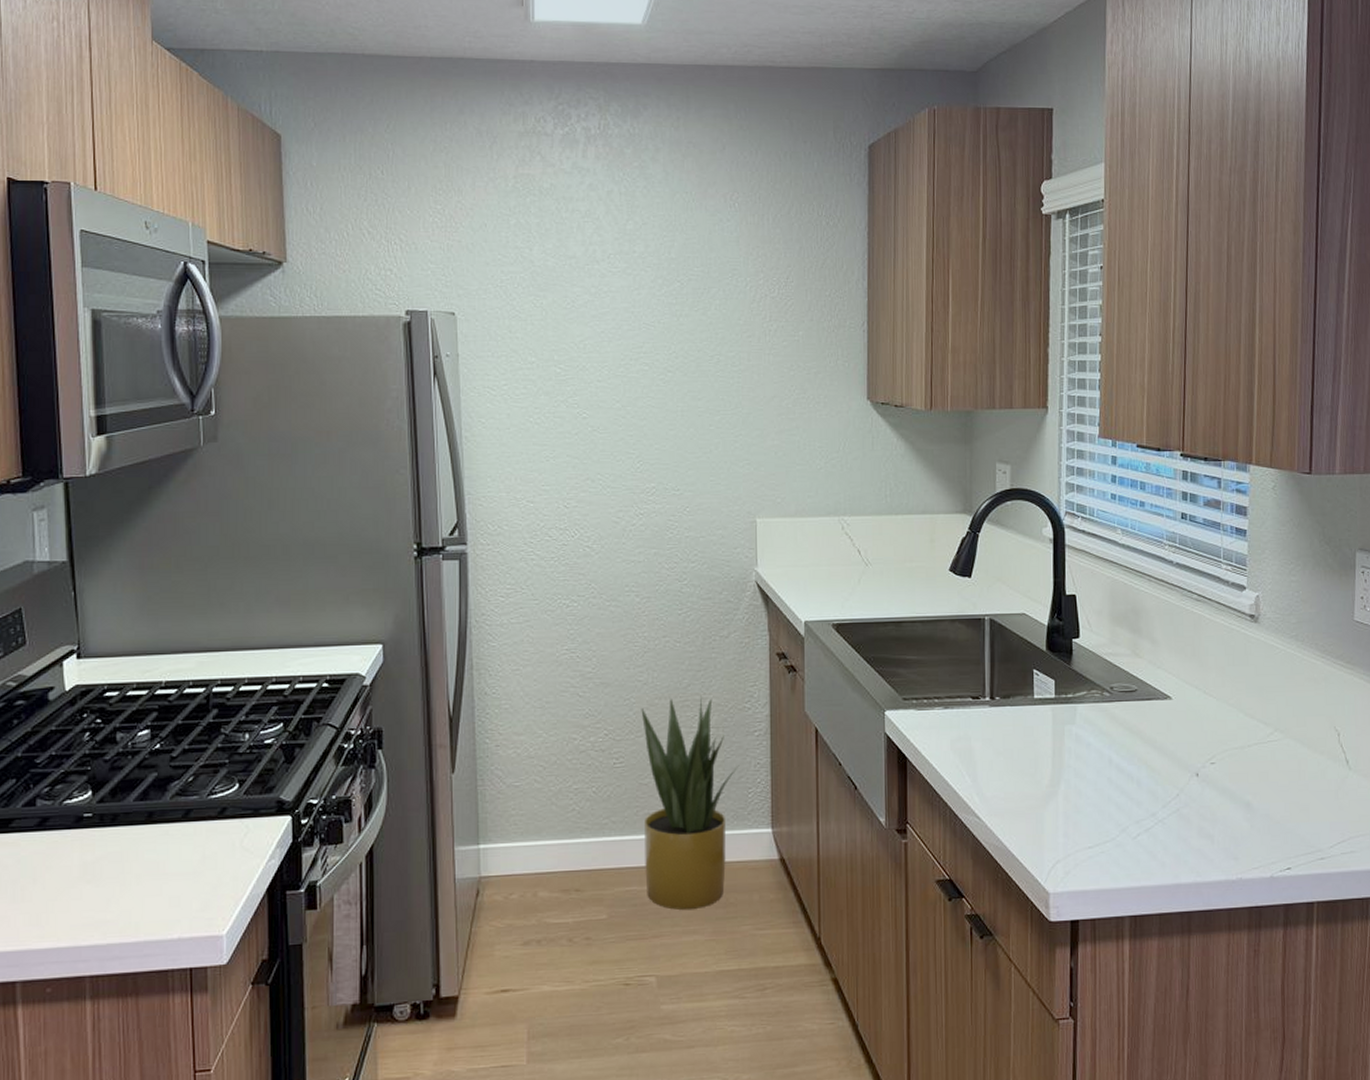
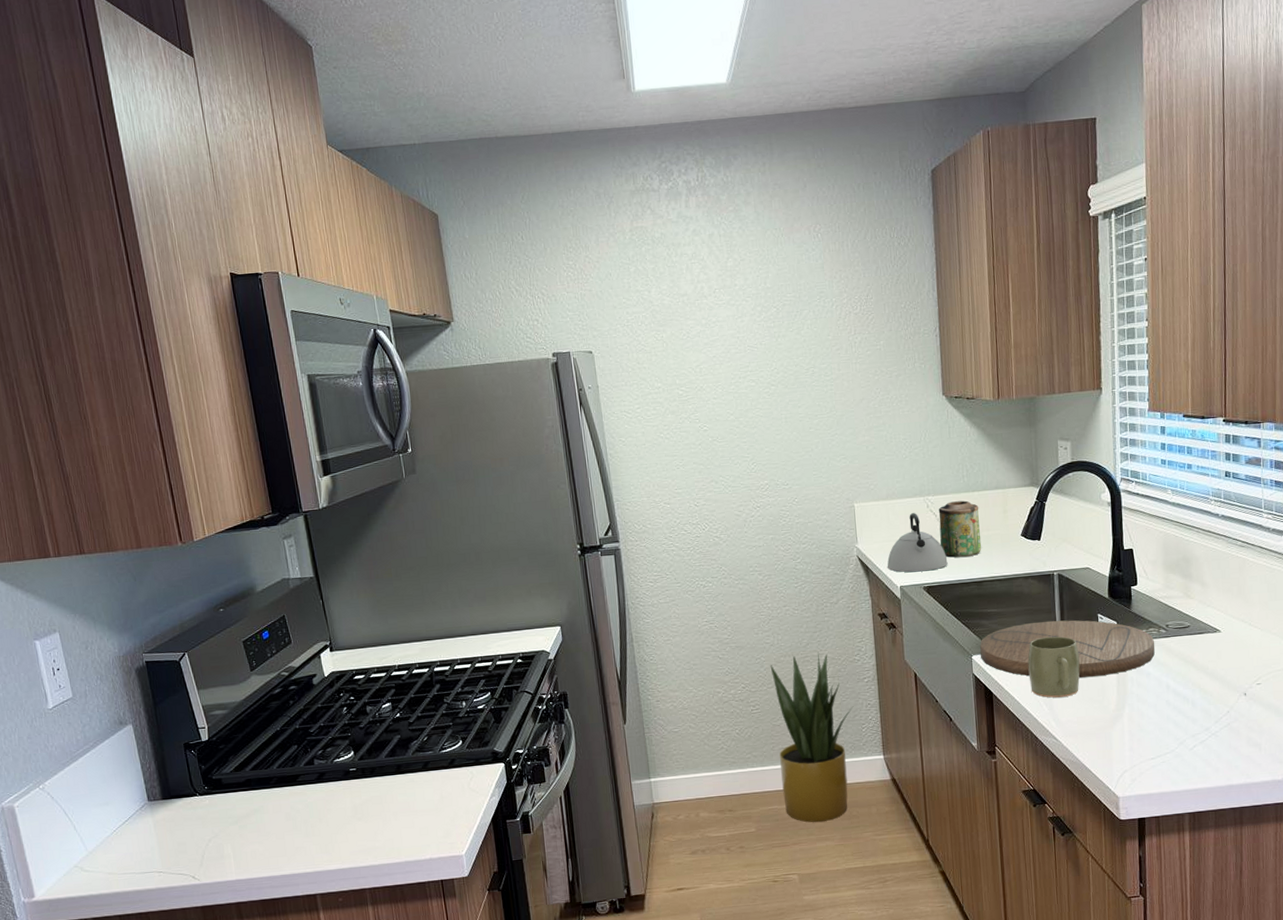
kettle: none [790,535,863,606] -> present [887,513,948,573]
canister: none [854,524,903,591] -> present [938,500,982,558]
cutting board: none [895,673,1097,744] -> present [980,620,1155,678]
mug: none [950,692,1010,767] -> present [1027,636,1080,698]

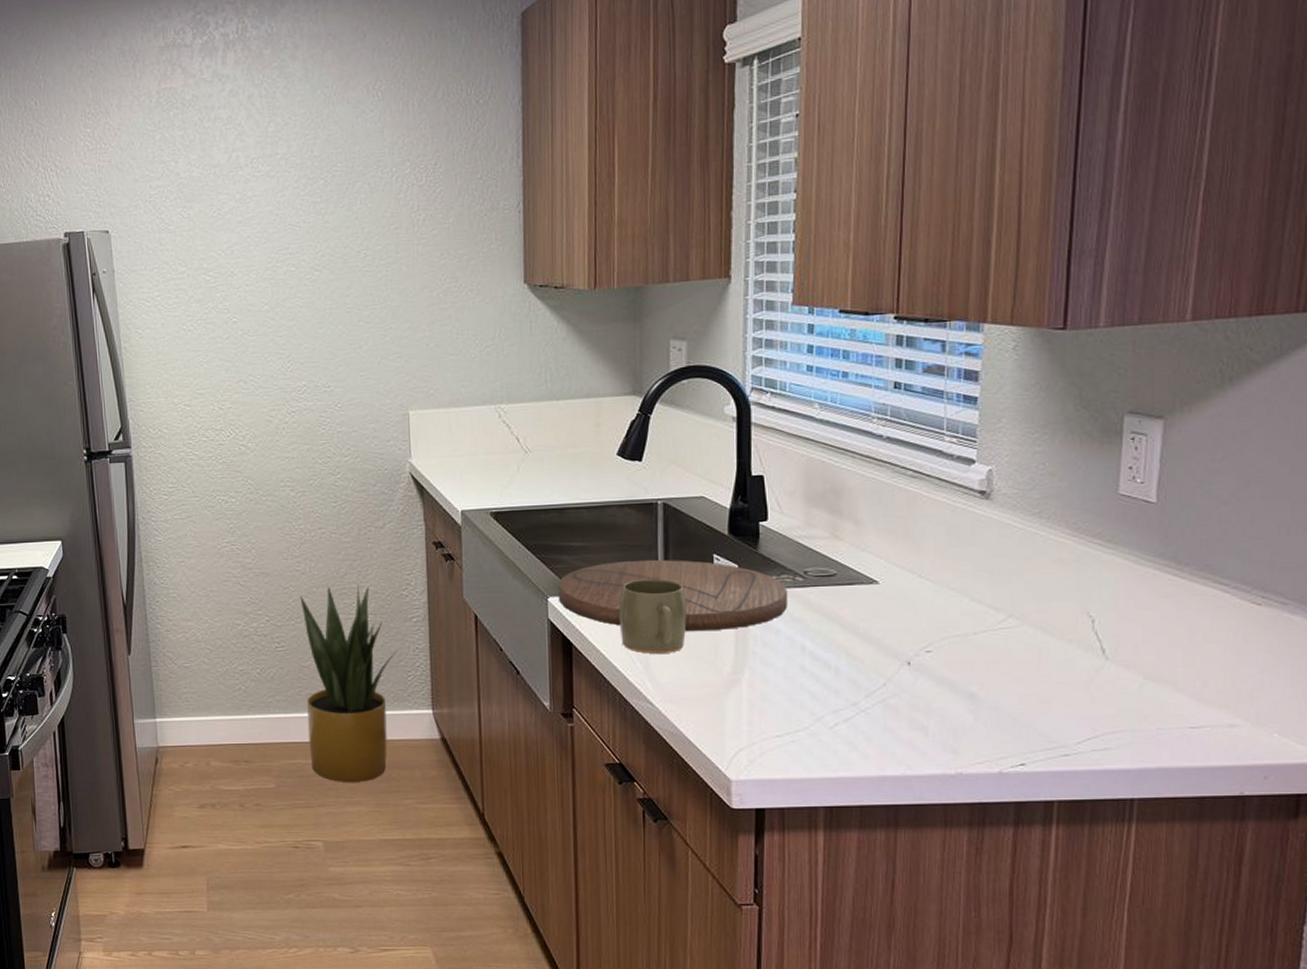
kettle: present [887,513,948,573] -> none [446,424,522,495]
canister: present [938,500,982,558] -> none [513,410,566,479]

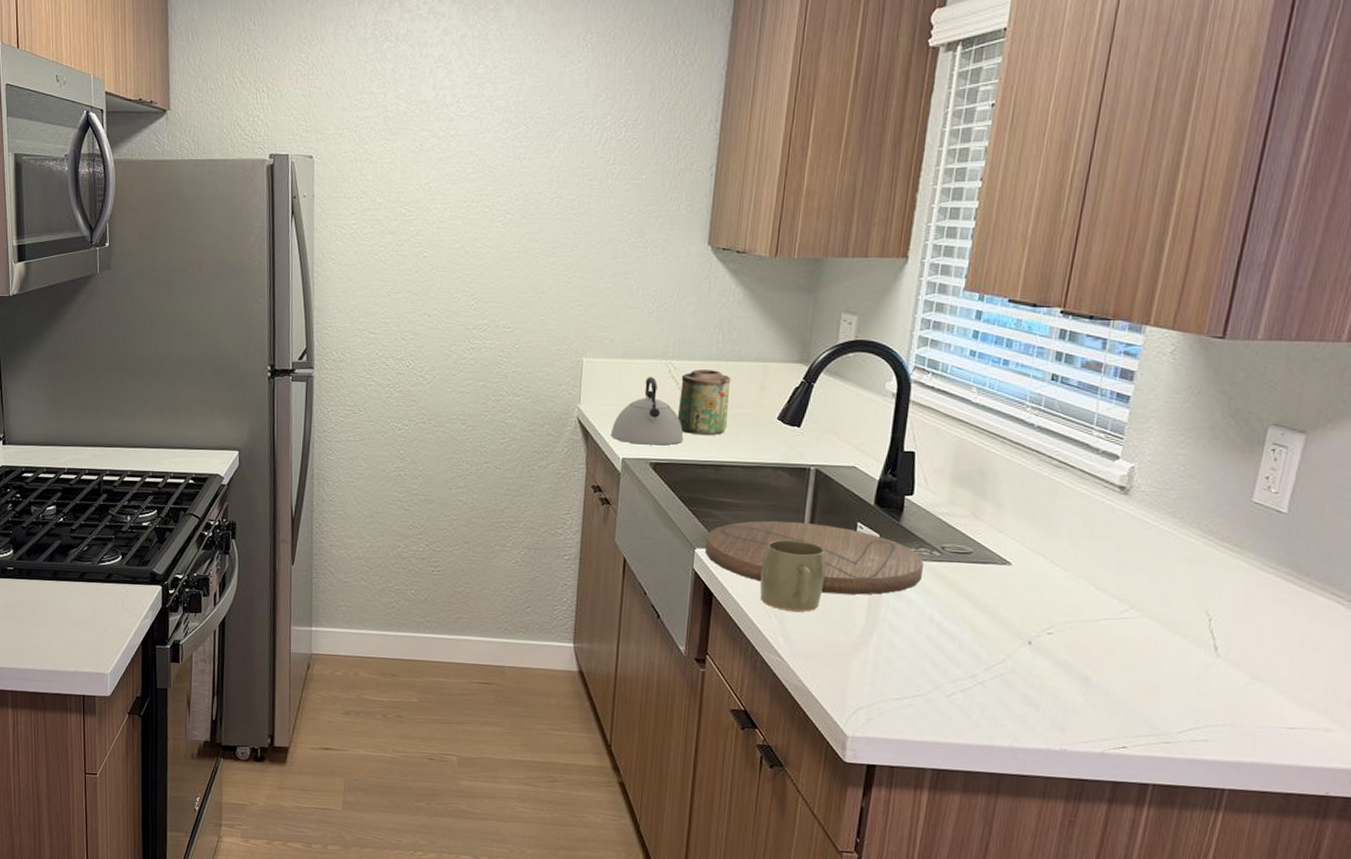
planter: present [300,584,398,782] -> none [453,518,548,705]
kettle: none [446,424,522,495] -> present [610,377,684,446]
canister: none [513,410,566,479] -> present [677,369,731,435]

